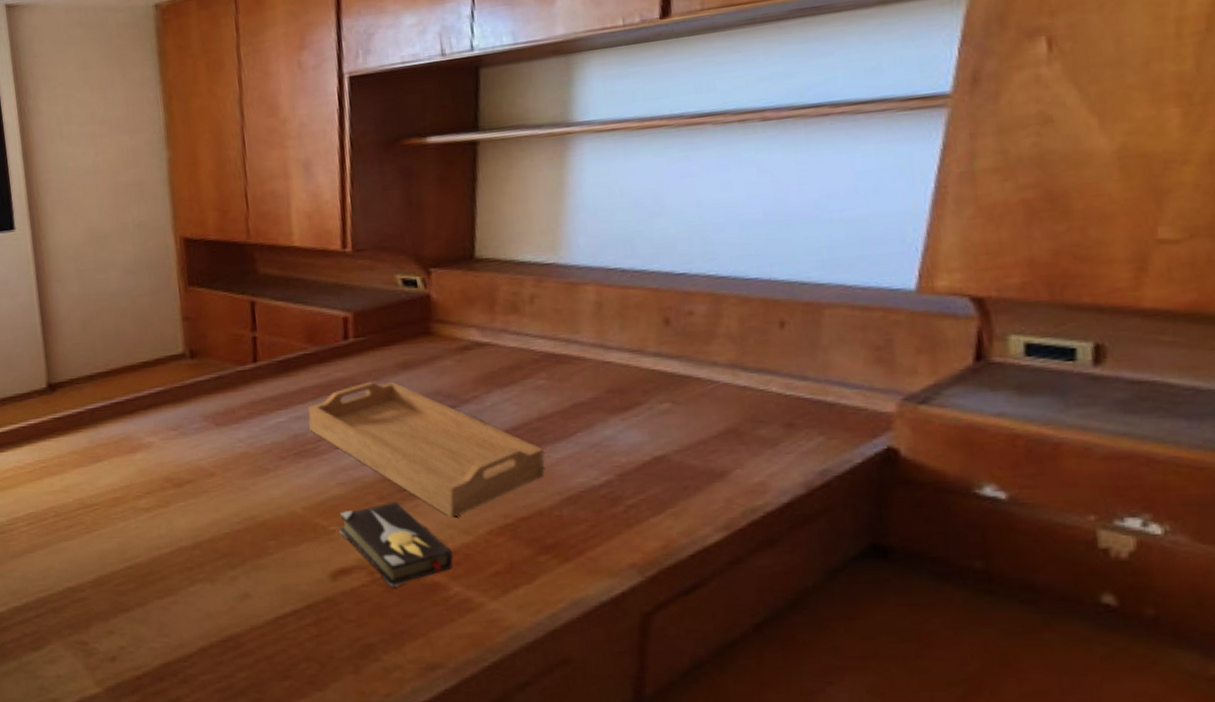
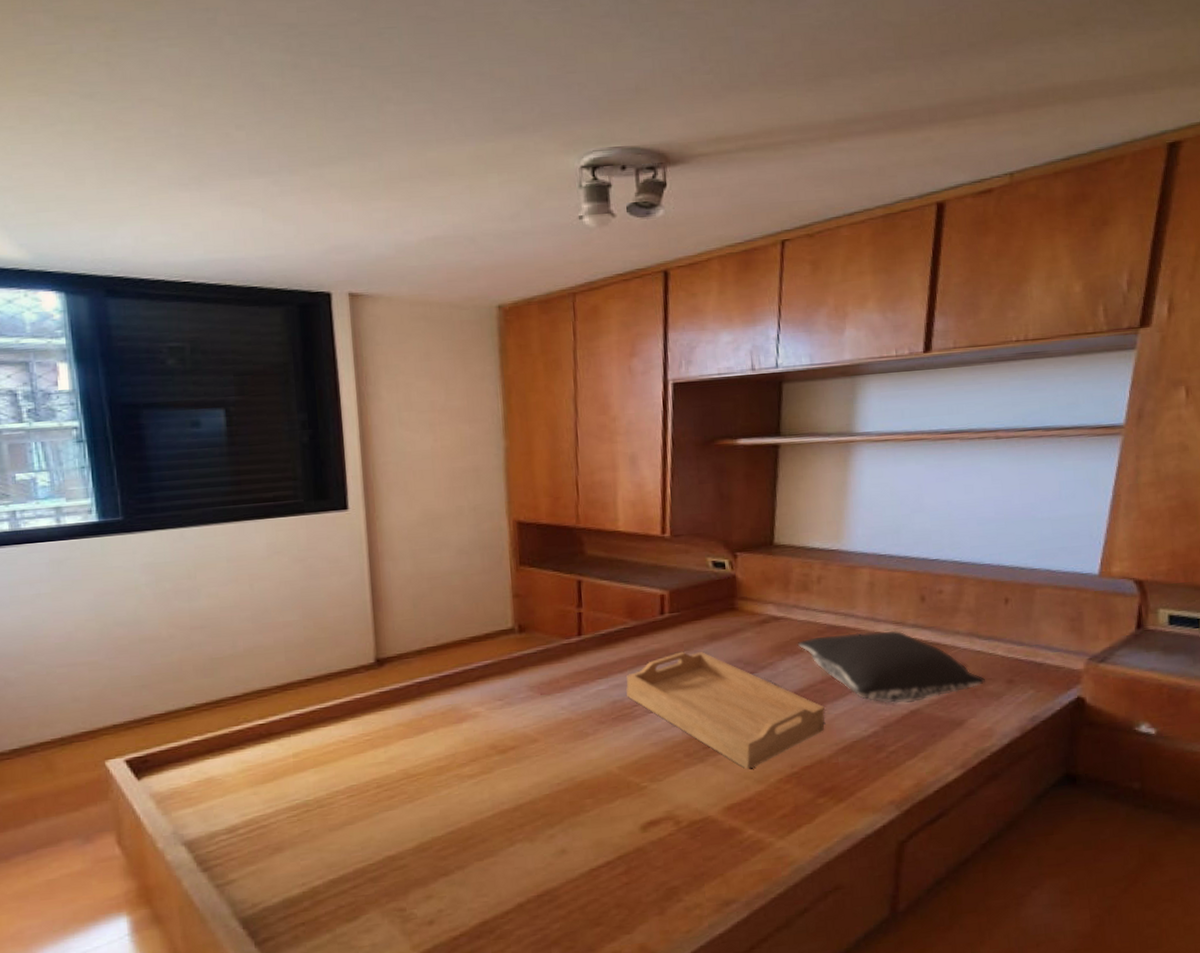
hardback book: present [339,501,453,588] -> none [650,757,748,835]
pillow: none [507,359,755,448] -> present [797,630,985,704]

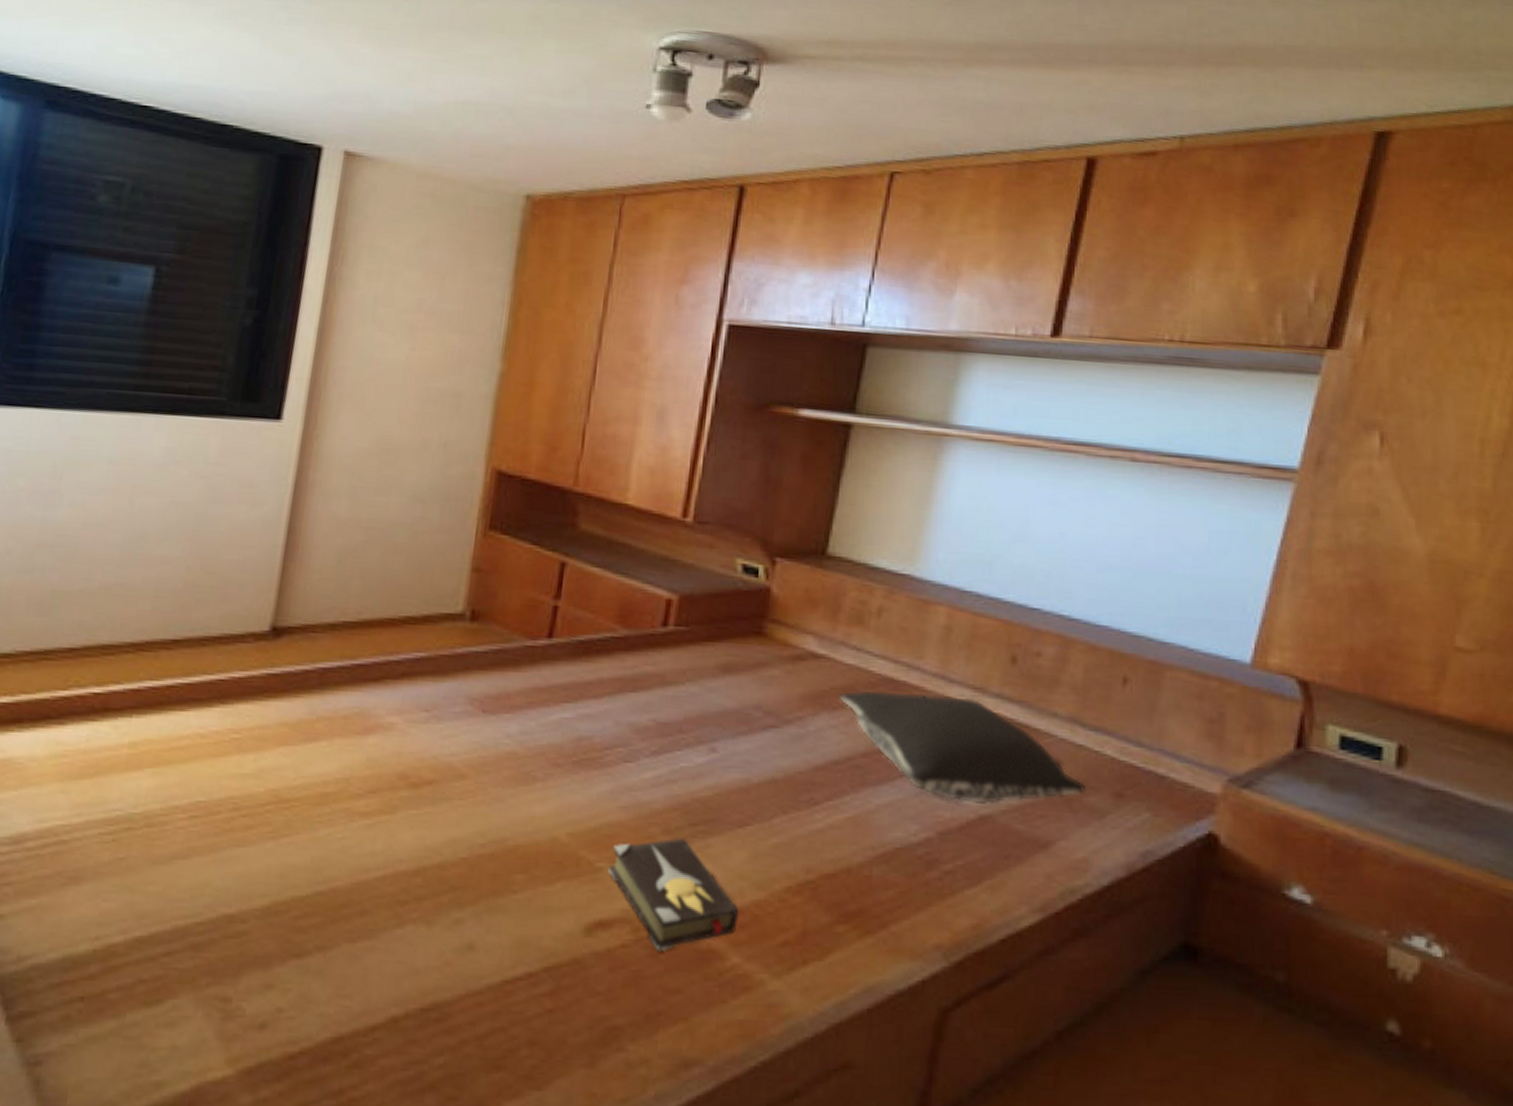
serving tray: present [626,651,825,770] -> none [598,681,863,866]
hardback book: none [650,757,748,835] -> present [608,838,738,952]

